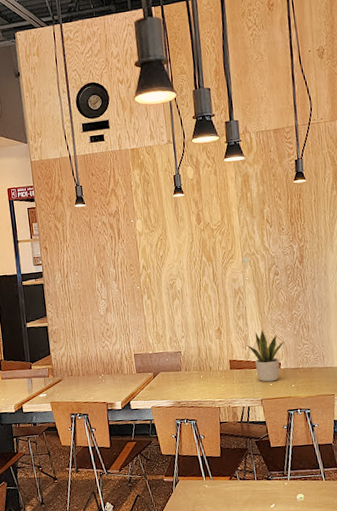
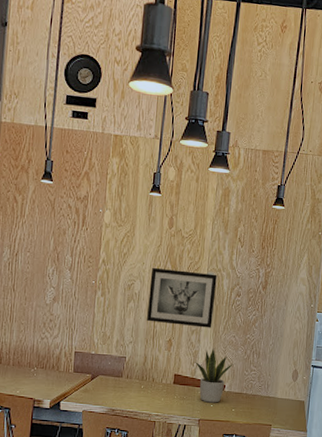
wall art: none [189,258,257,315] -> present [147,267,217,328]

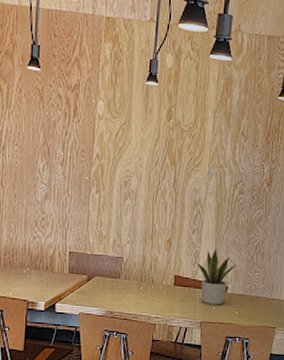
wall art: present [147,267,217,328] -> none [145,162,219,228]

